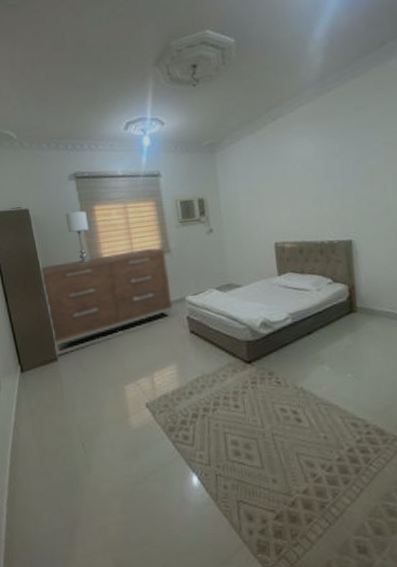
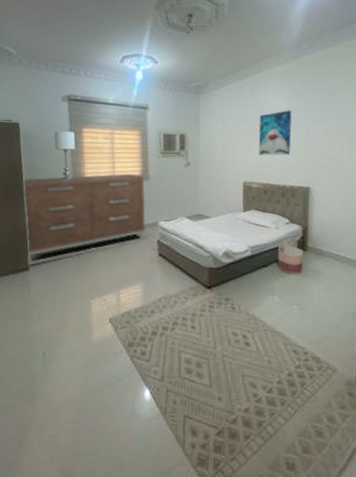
wall art: none [284,155,326,211] -> present [258,110,292,156]
basket: none [322,298,354,339] -> present [278,238,304,274]

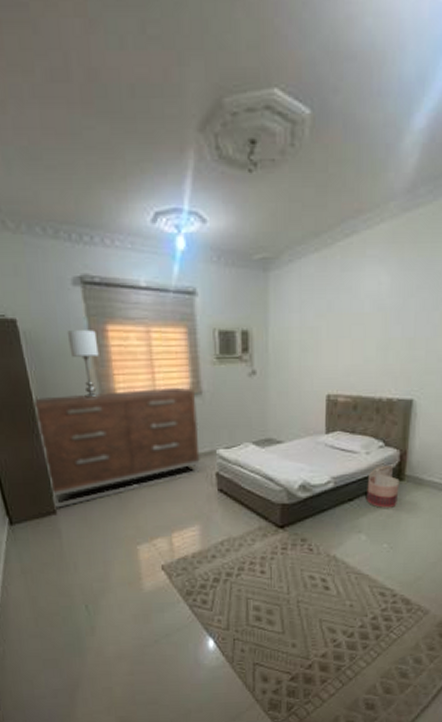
wall art: present [258,110,292,156] -> none [348,292,397,358]

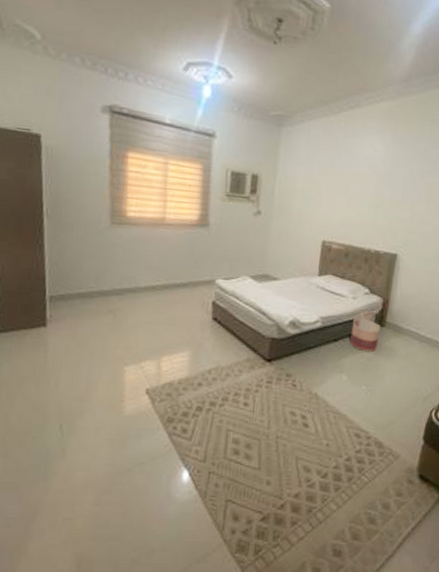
dresser: present [31,387,200,508] -> none [41,210,203,321]
lamp: present [67,330,99,398] -> none [88,152,117,218]

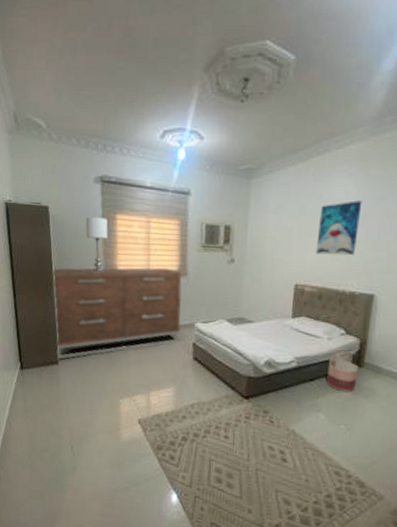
dresser: none [41,210,203,321] -> present [51,267,182,360]
lamp: none [88,152,117,218] -> present [85,217,108,272]
wall art: none [344,159,389,215] -> present [316,200,363,256]

